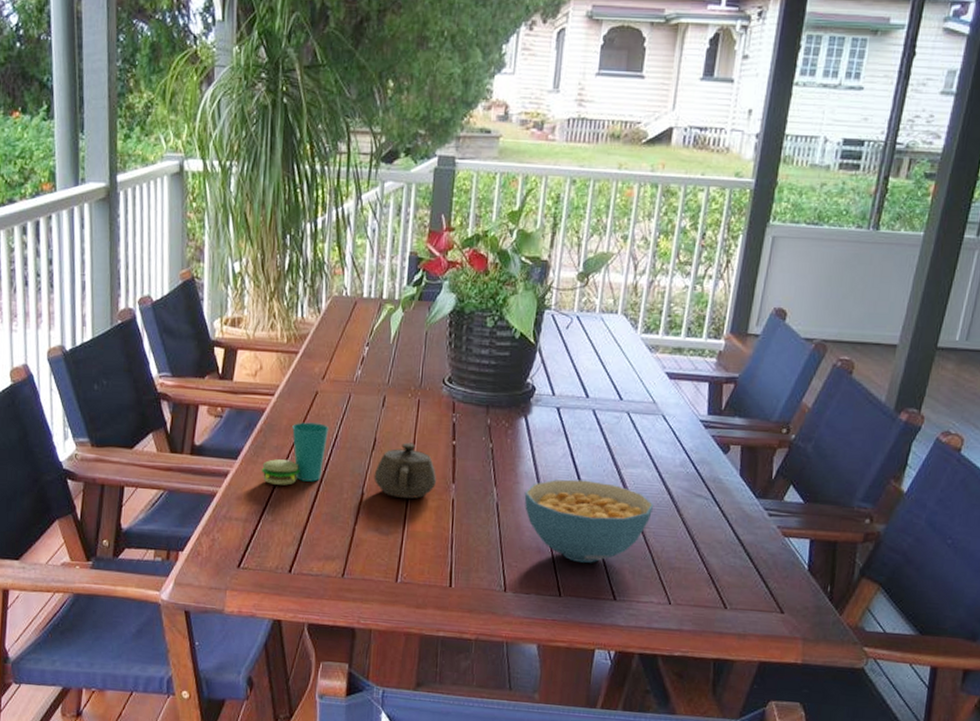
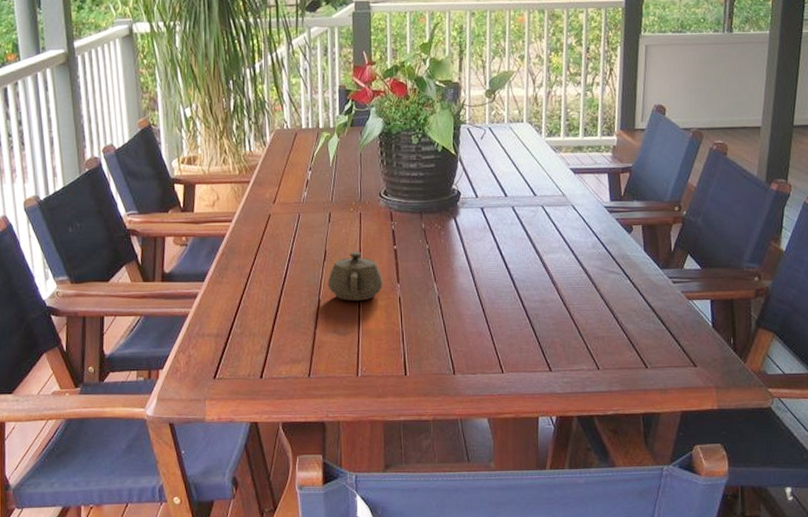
cup: present [261,422,330,485] -> none [226,242,284,301]
cereal bowl: present [524,479,654,563] -> none [461,268,575,341]

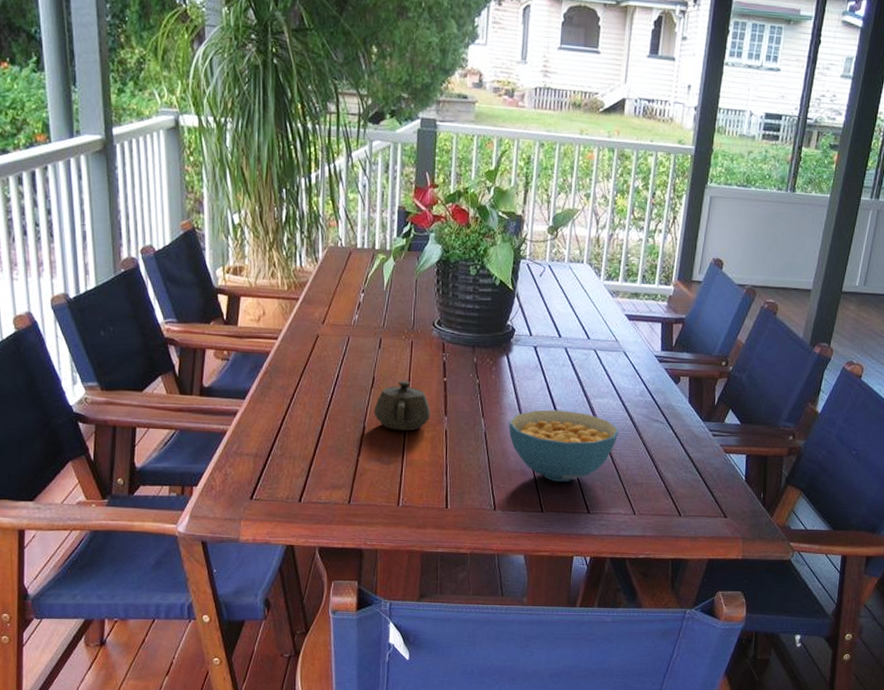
cereal bowl: none [461,268,575,341] -> present [508,409,619,482]

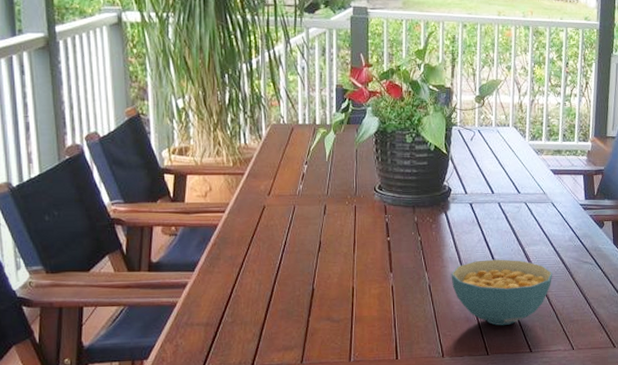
teapot: present [374,380,430,431] -> none [322,242,376,289]

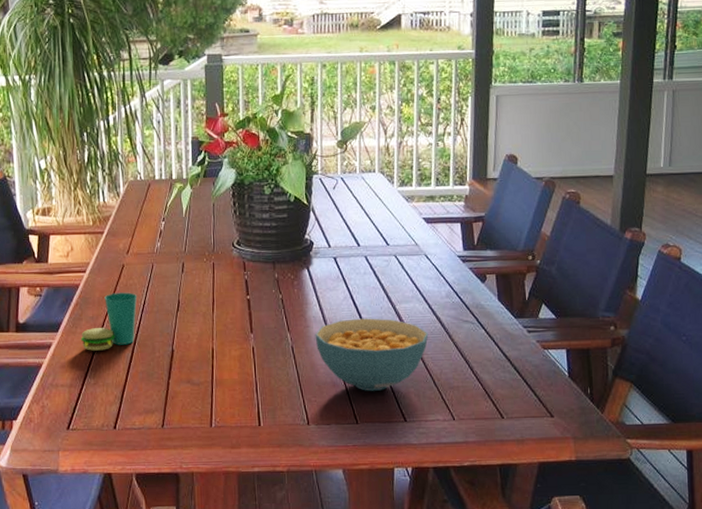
cup: none [217,233,278,290] -> present [80,292,138,351]

